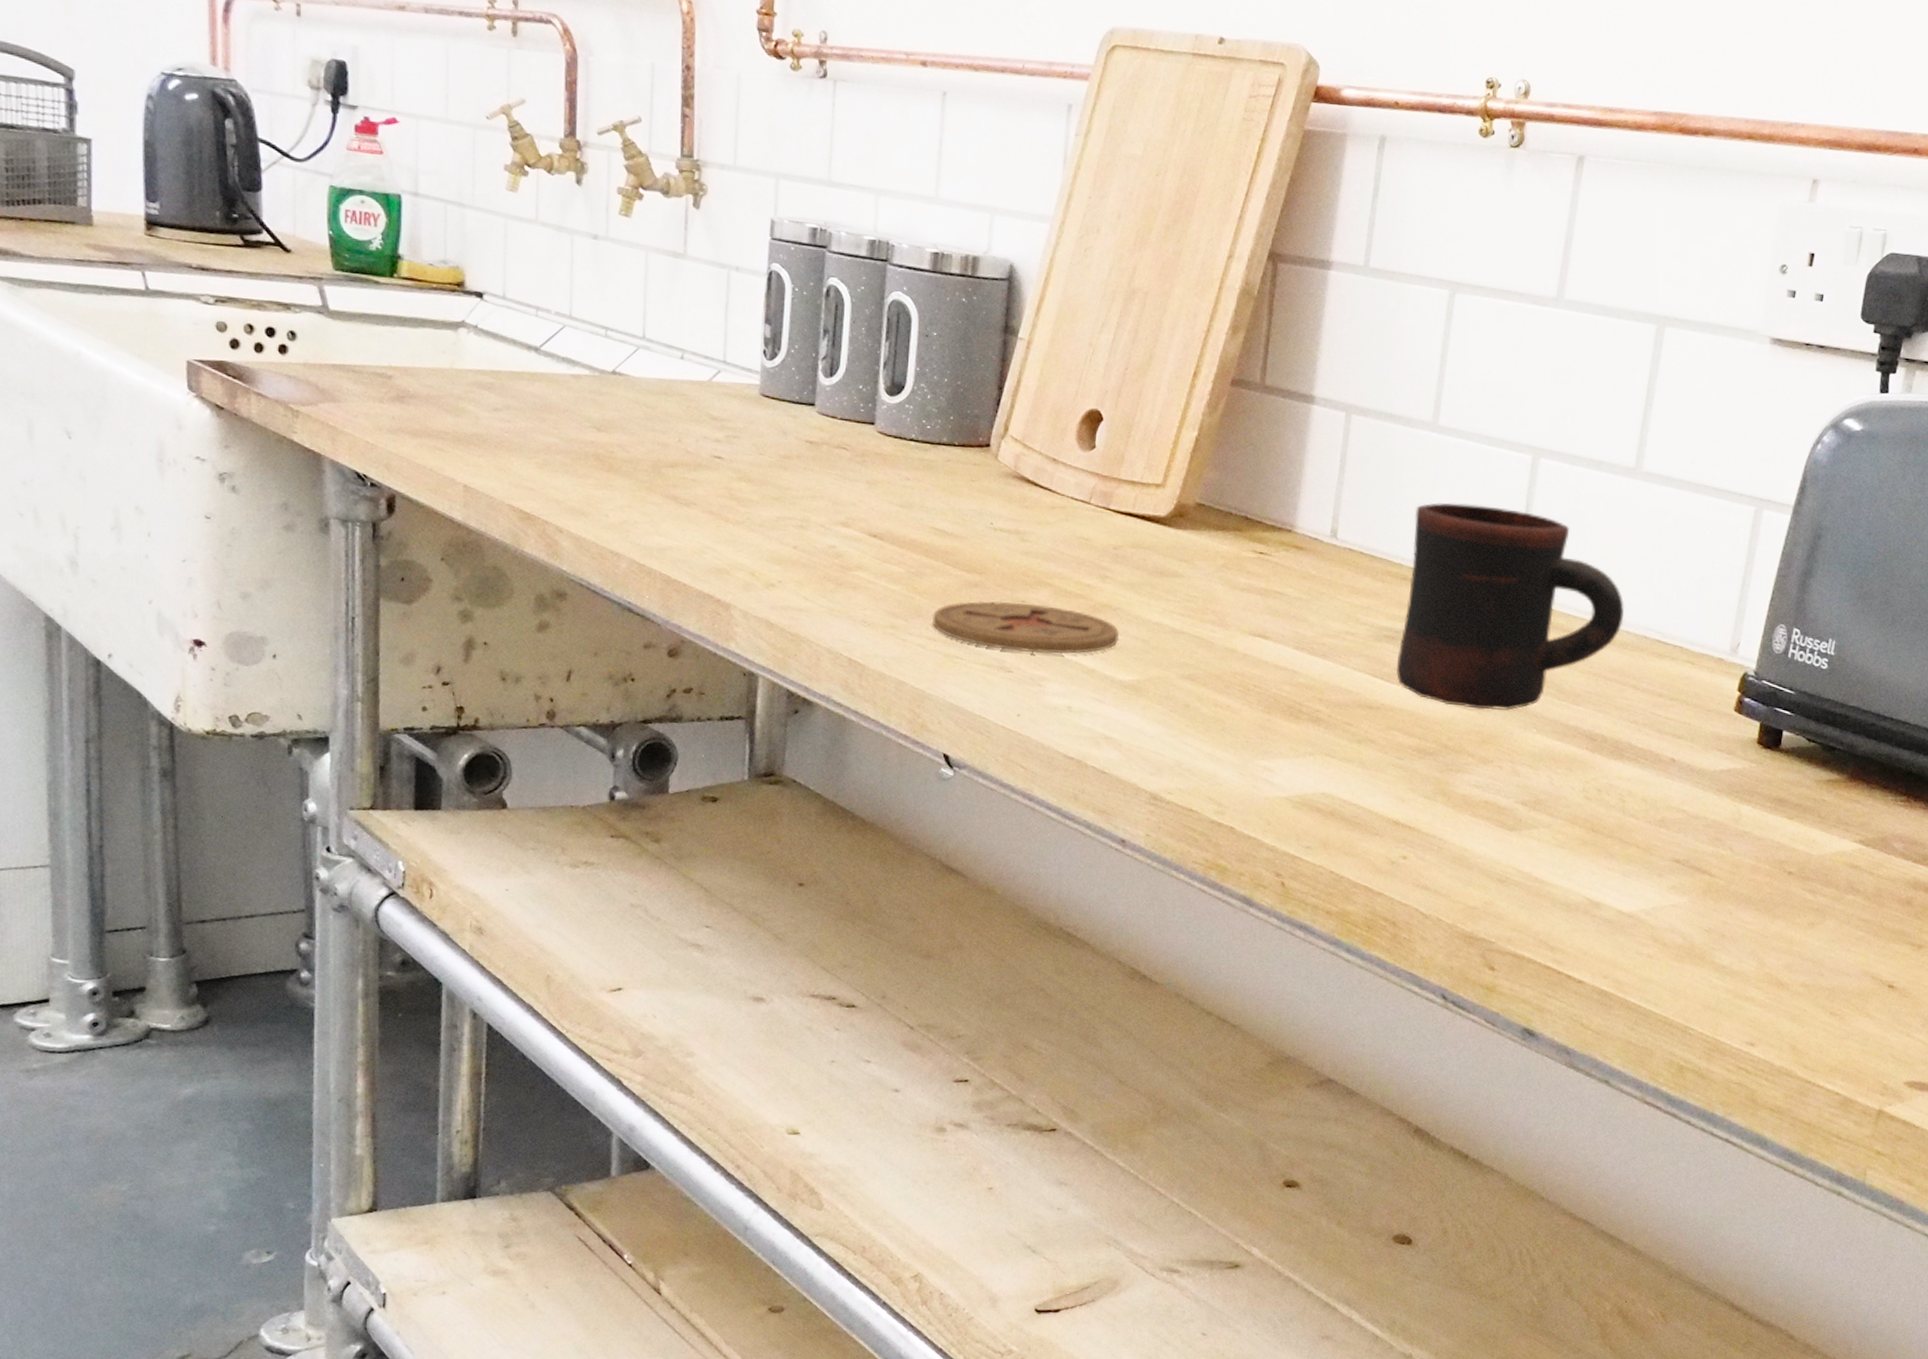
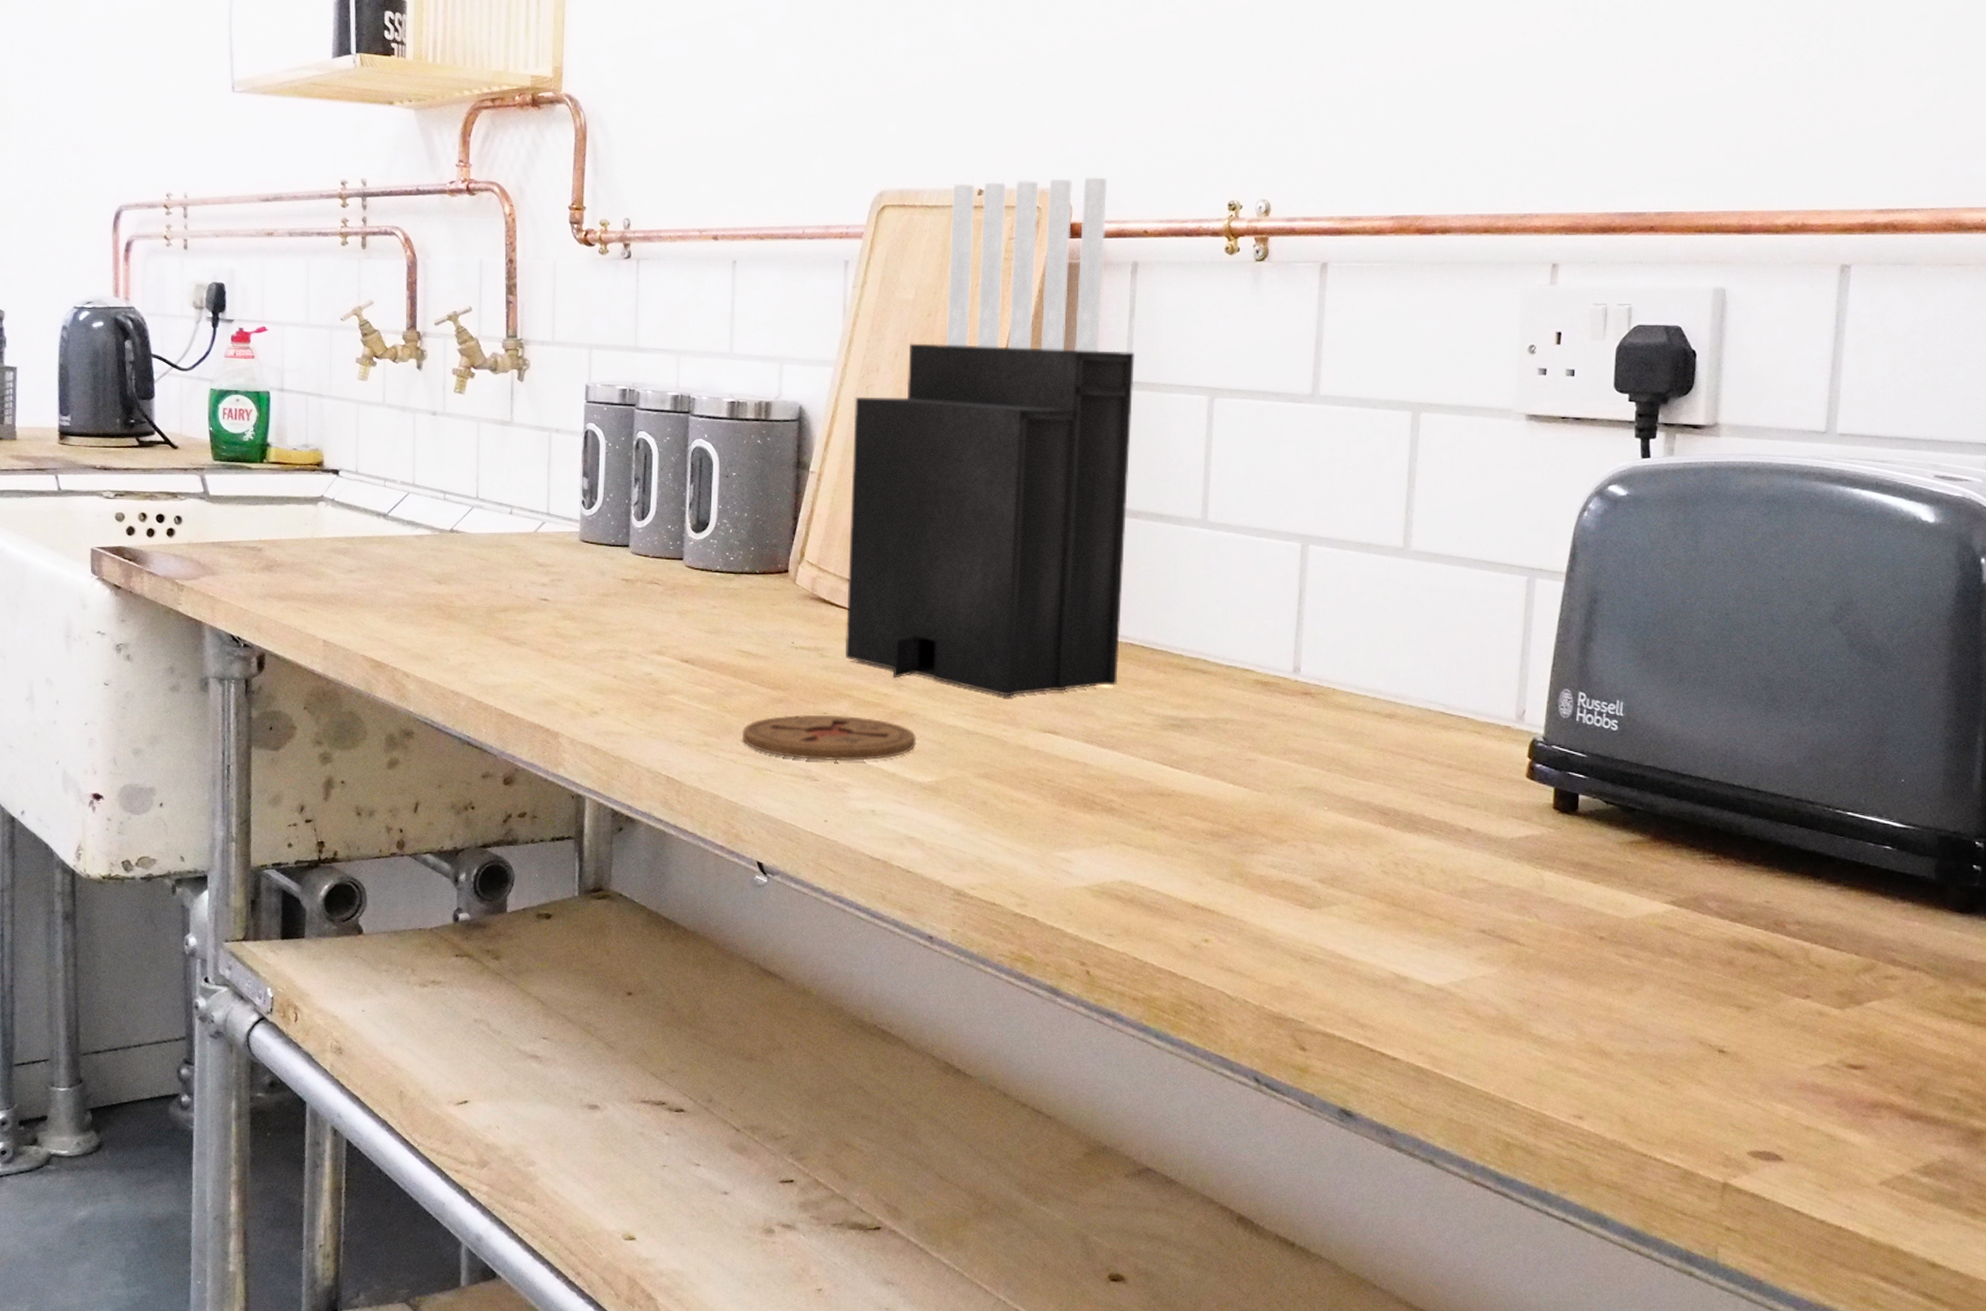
knife block: none [1048,28,1376,596] -> present [845,177,1135,697]
mug: present [1396,502,1624,710] -> none [1184,593,1406,791]

